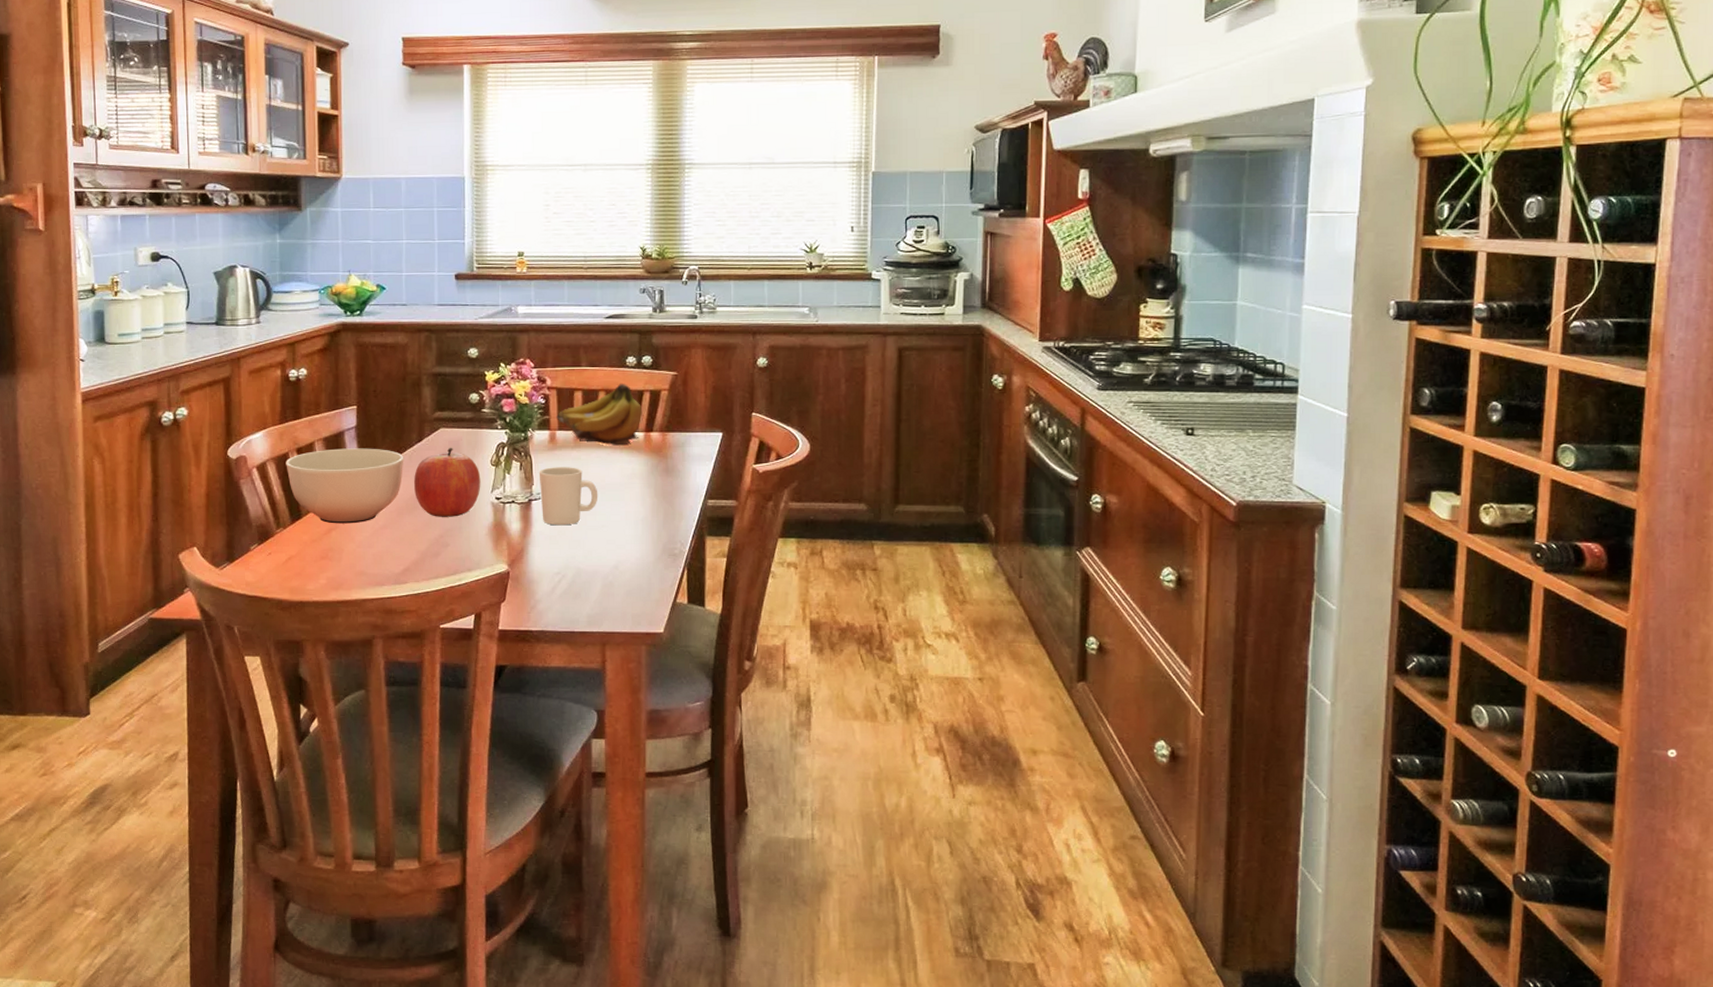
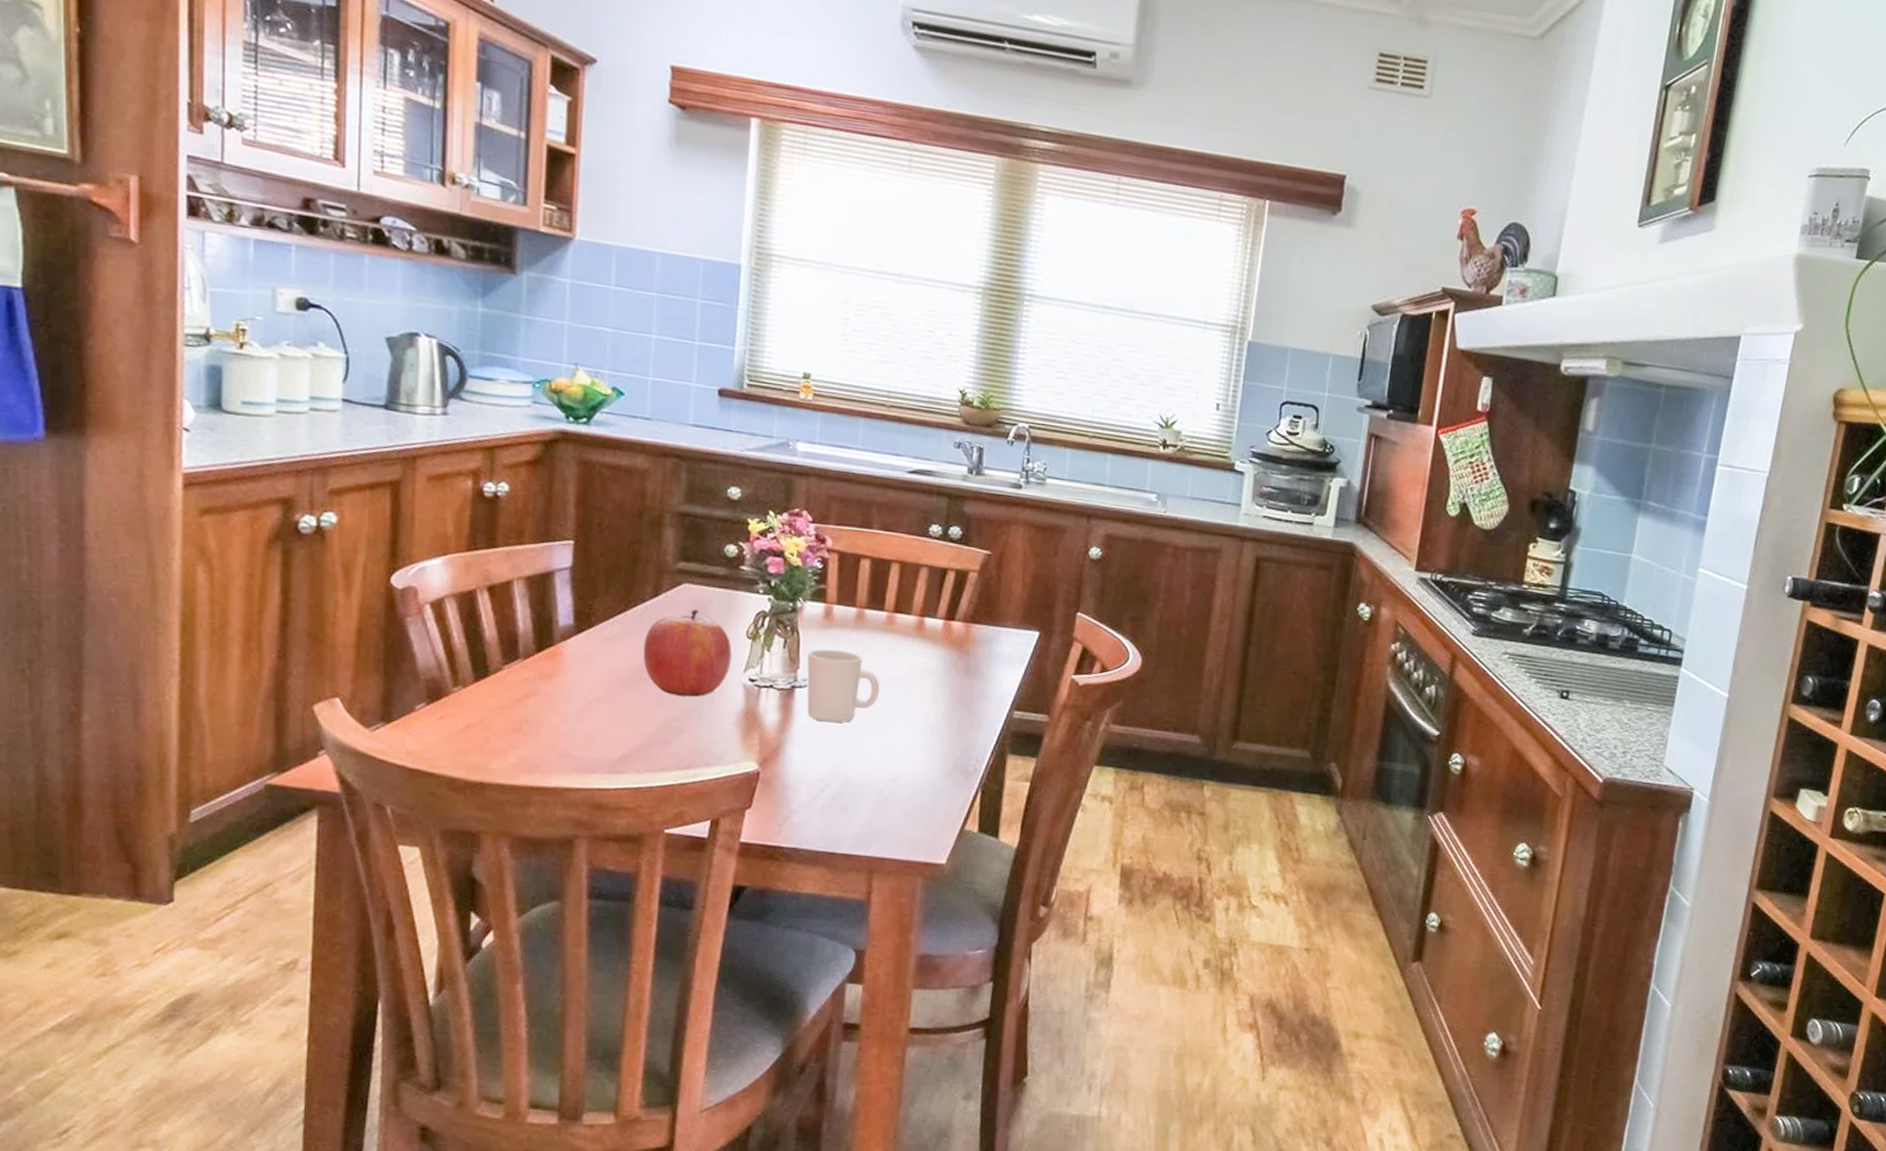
bowl: present [286,448,404,524] -> none [471,591,633,691]
fruit: present [556,384,643,445] -> none [835,556,945,632]

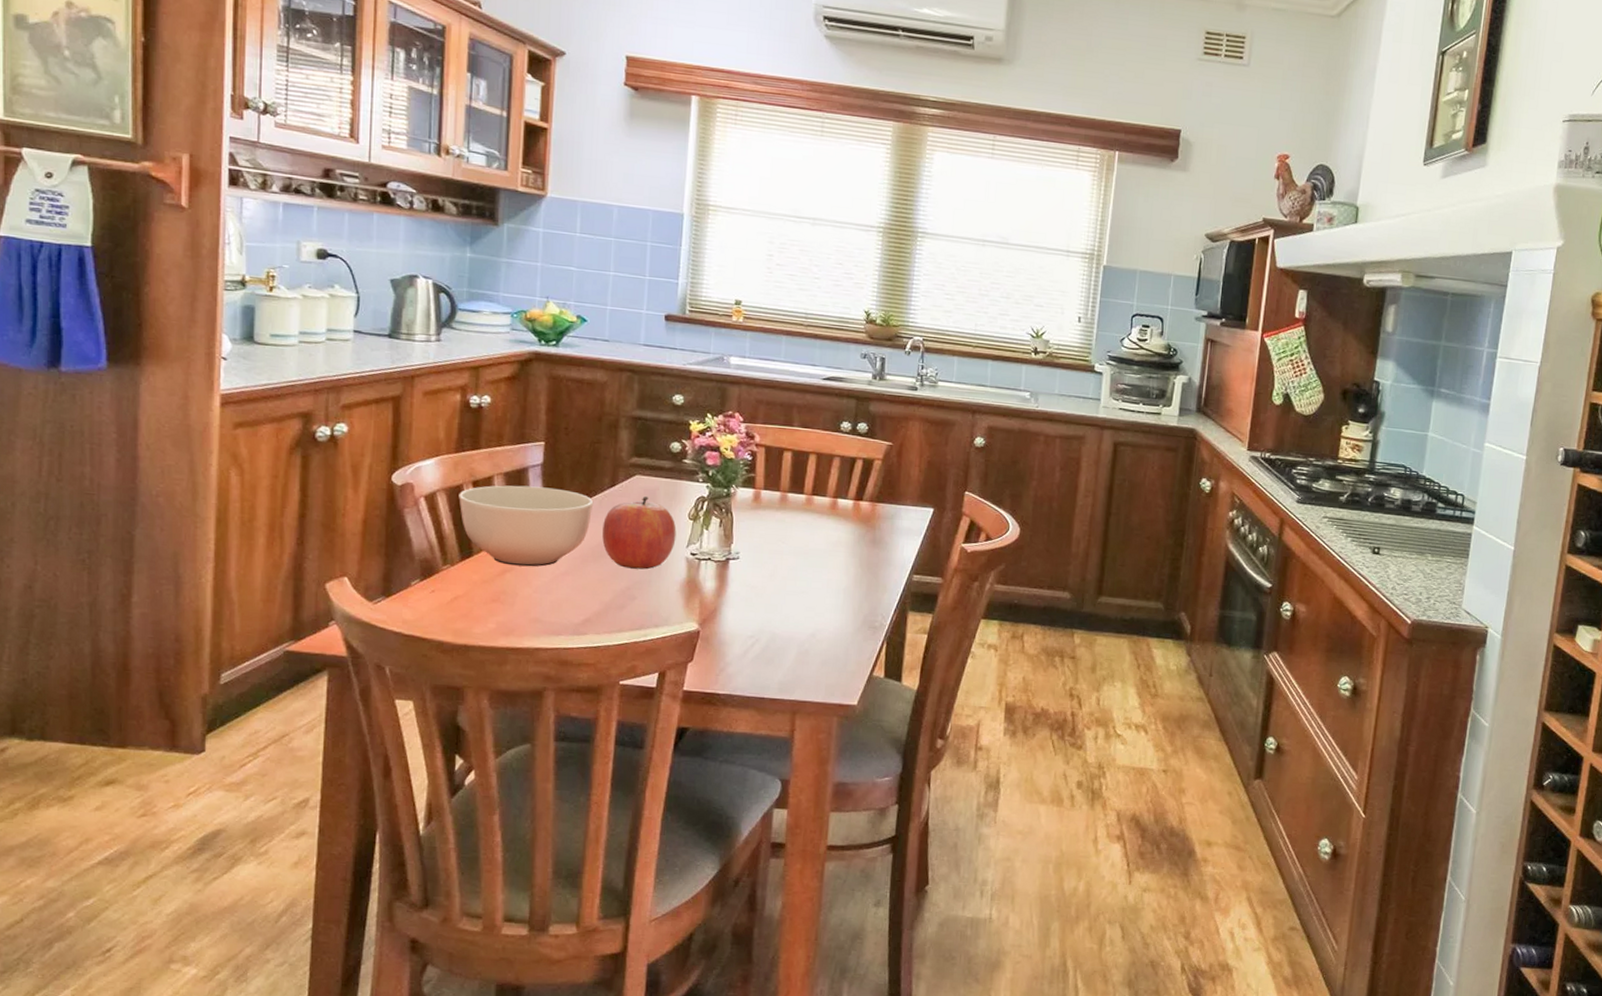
bowl: none [471,591,633,691] -> present [459,485,594,567]
mug: present [807,649,880,723] -> none [739,527,801,589]

